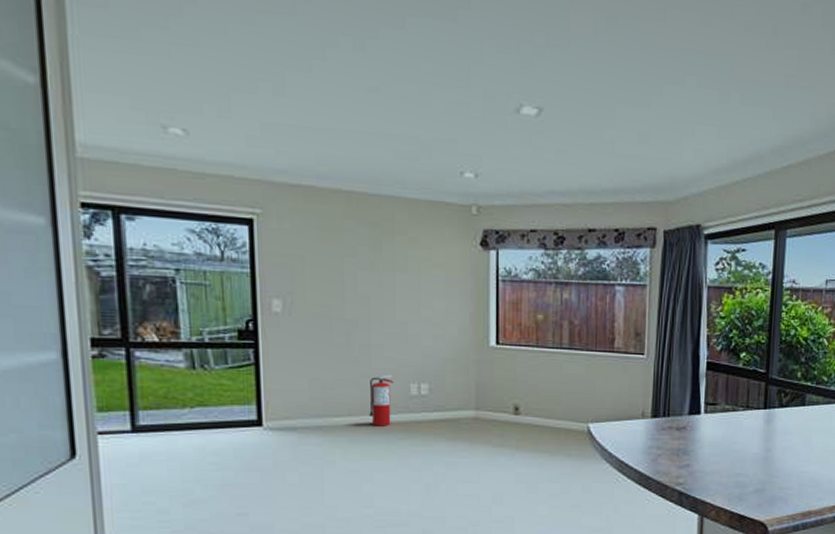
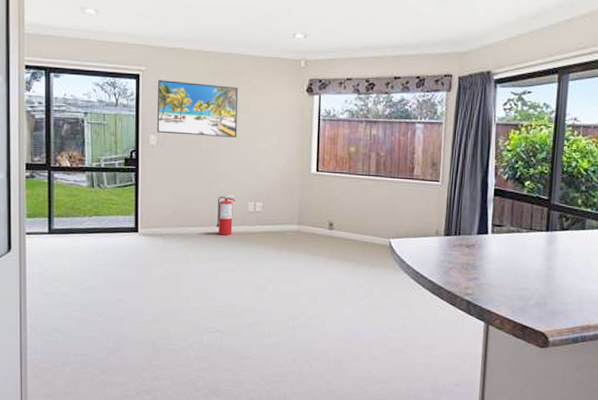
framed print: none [280,227,393,303] -> present [157,80,239,138]

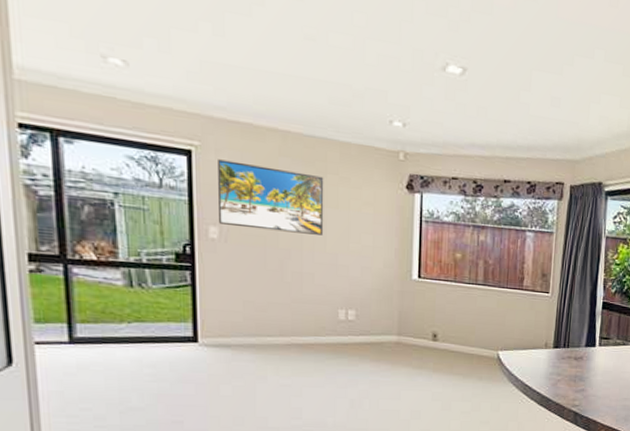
fire extinguisher: present [216,194,236,236] -> none [300,300,323,347]

